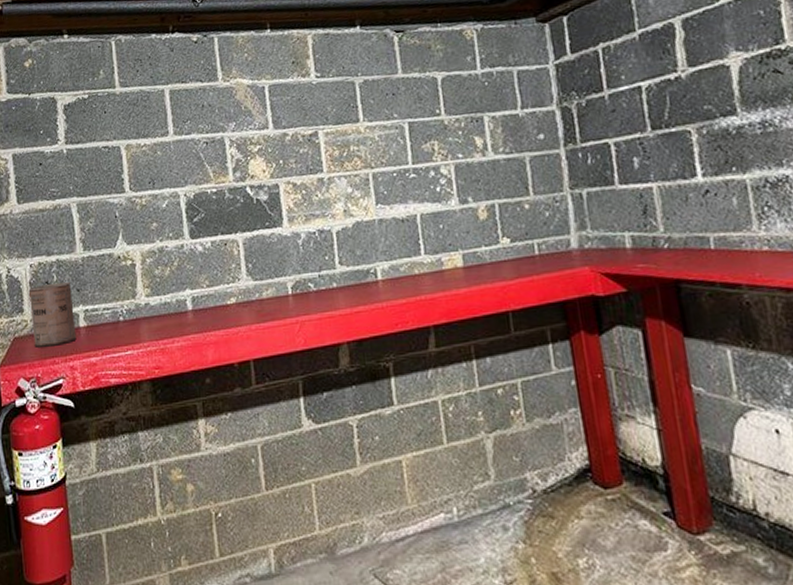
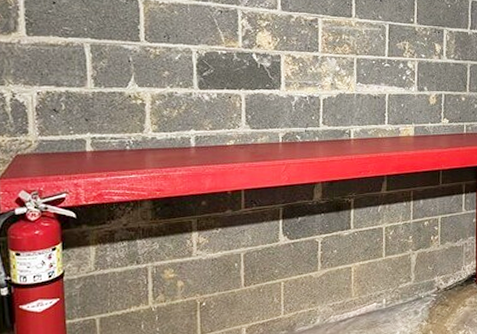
paint can: present [28,281,77,347] -> none [34,111,82,165]

